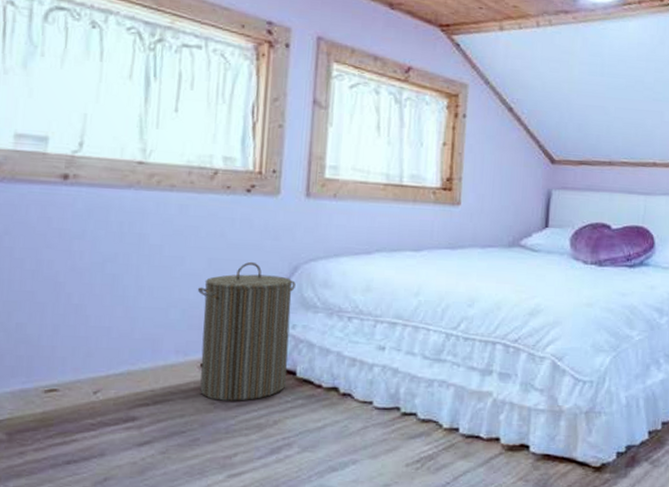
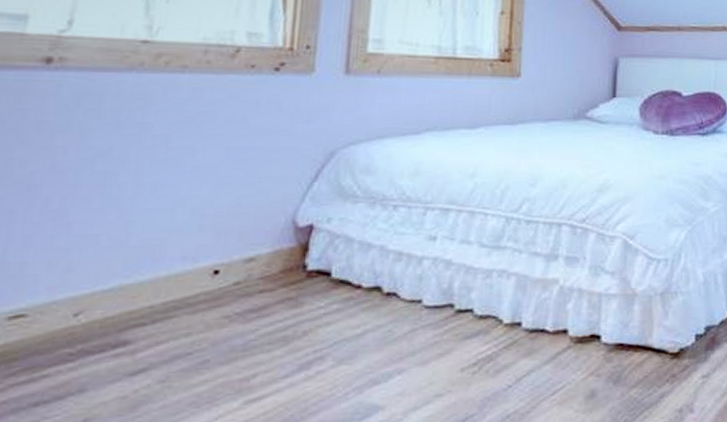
laundry hamper: present [197,261,296,401] -> none [211,148,332,313]

